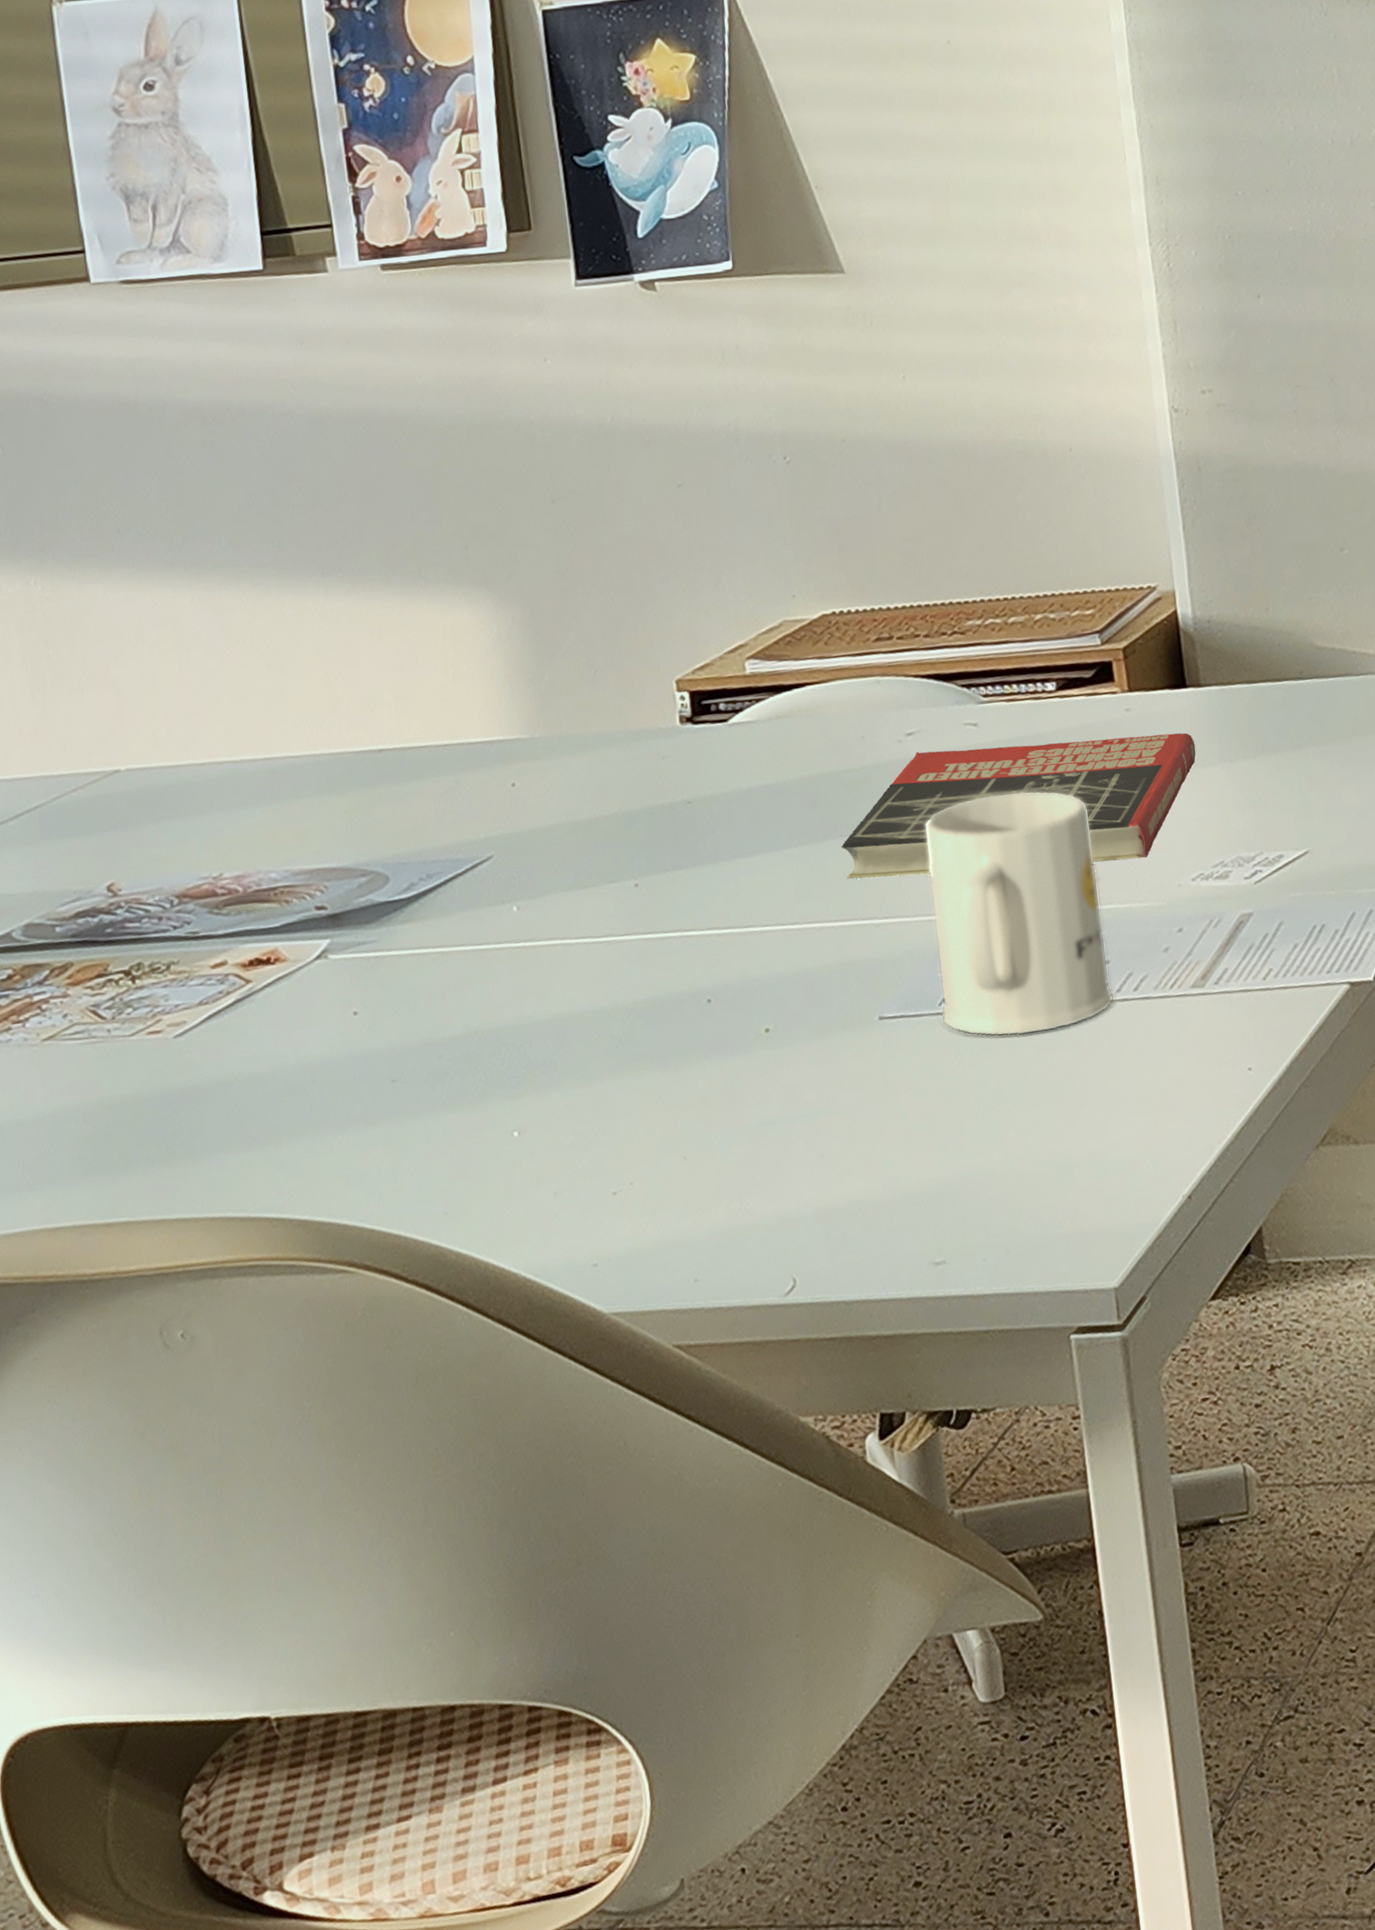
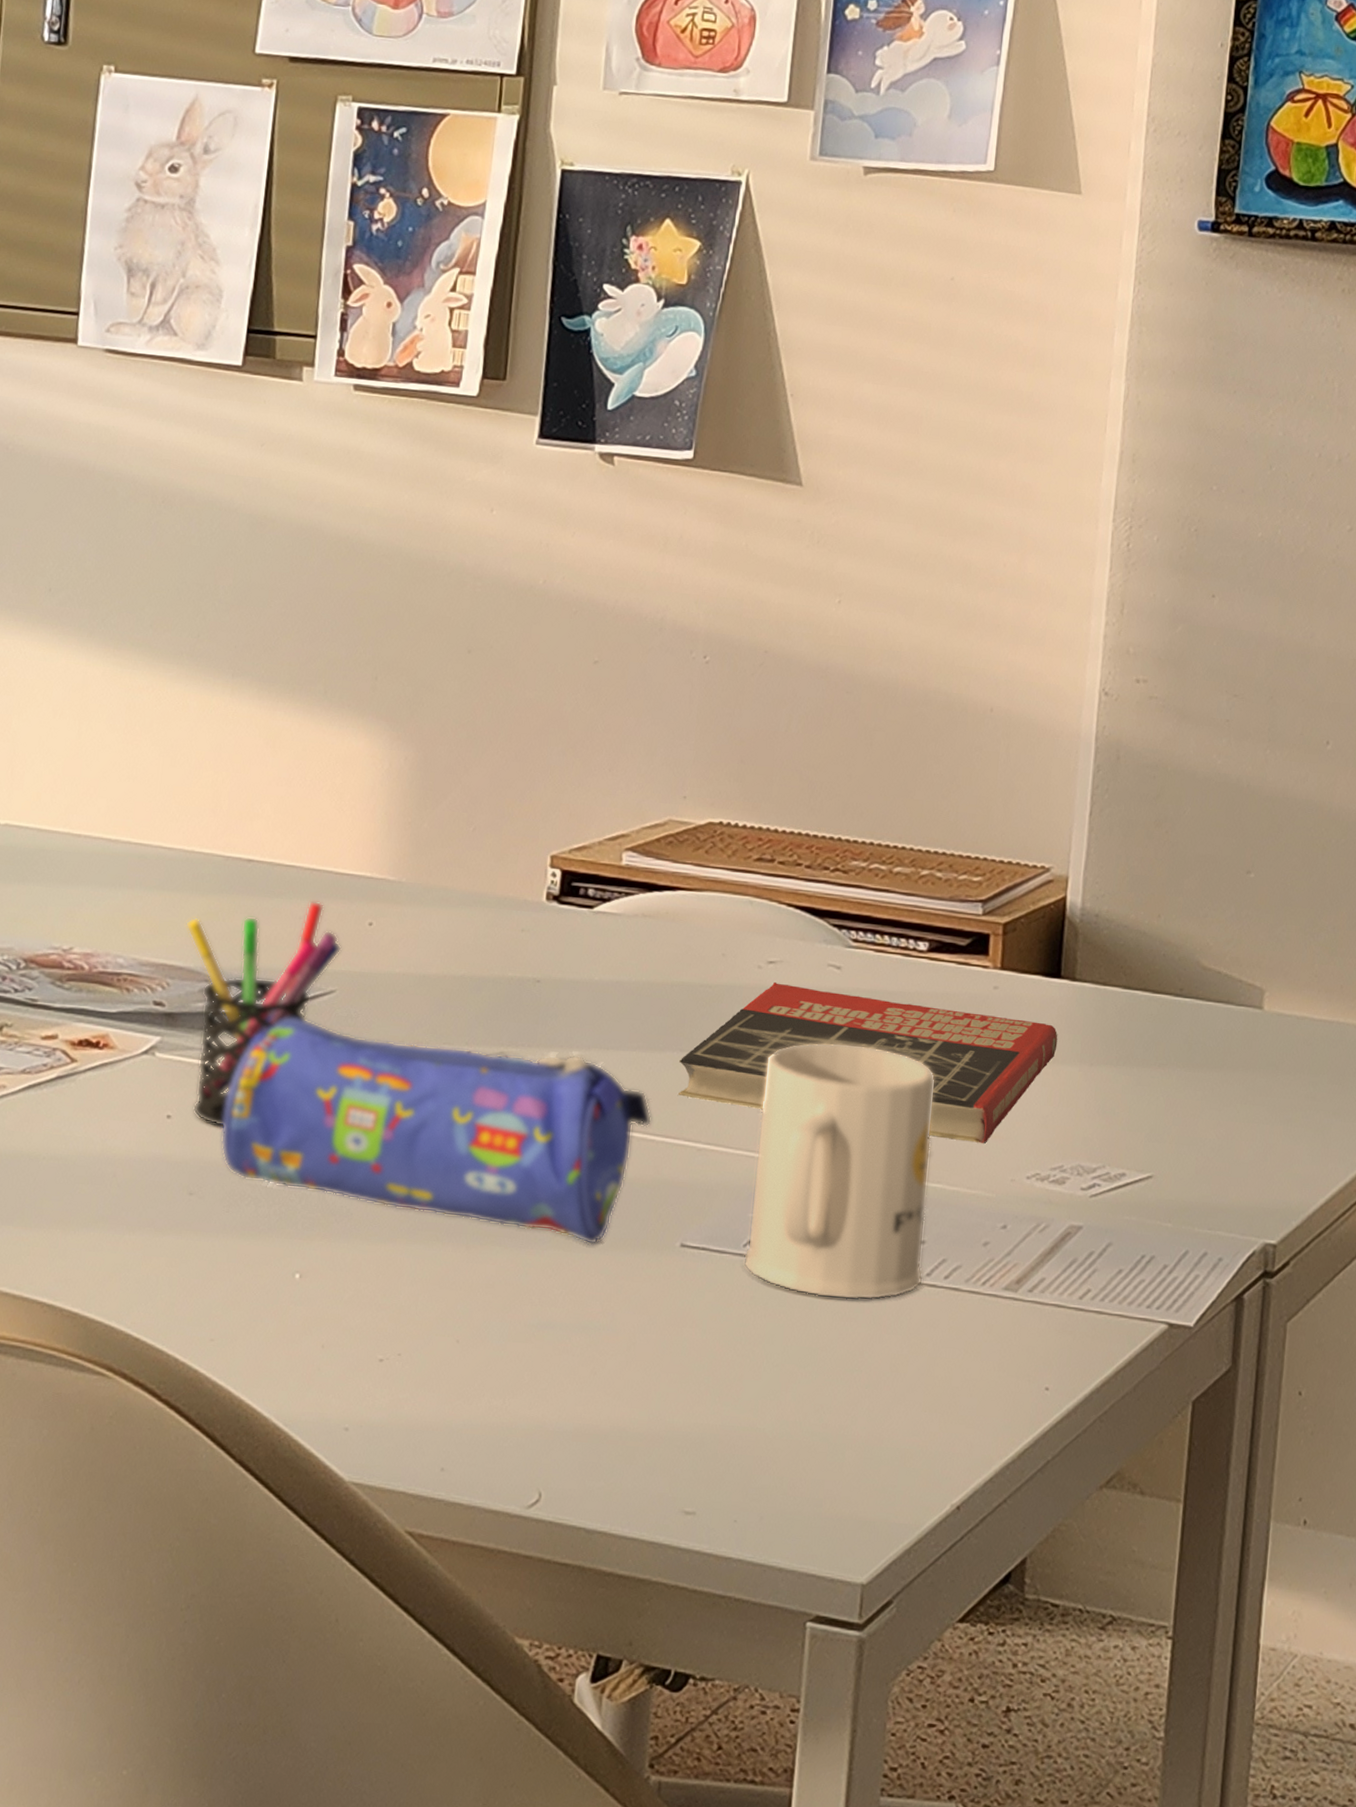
pen holder: none [330,774,491,1012] -> present [185,900,342,1128]
pencil case: none [408,863,827,1056] -> present [220,1017,652,1245]

